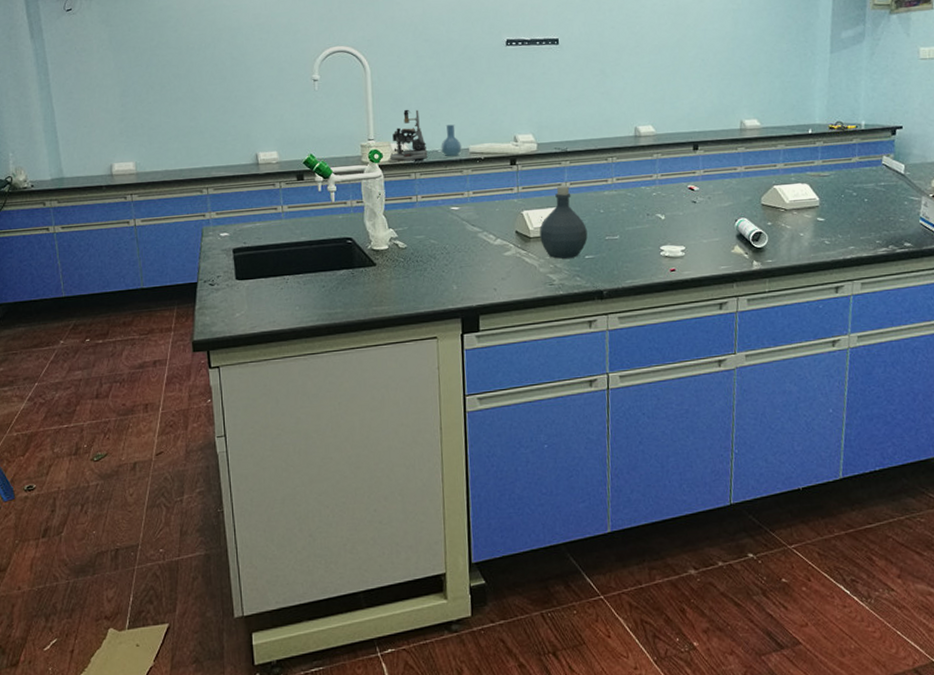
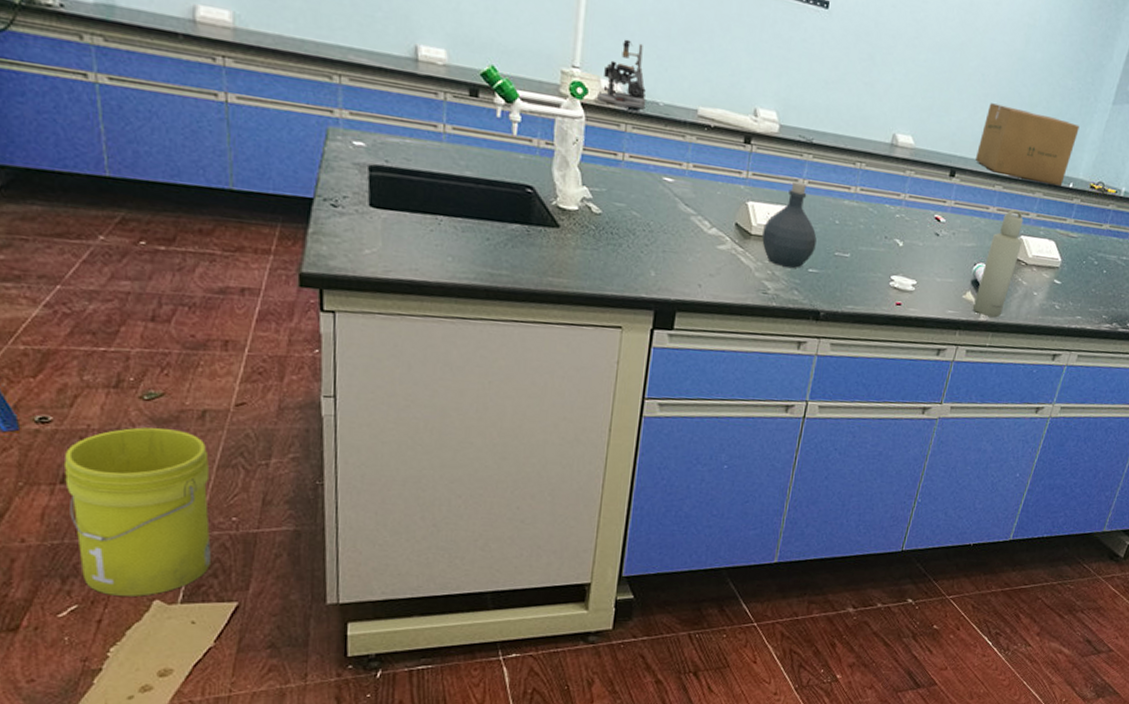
bucket: none [44,482,147,628] -> present [63,427,211,597]
flask: present [441,124,462,157] -> none [663,73,690,116]
box: none [713,78,805,137] -> present [976,103,1080,186]
bottle: none [743,164,777,265] -> present [972,209,1024,318]

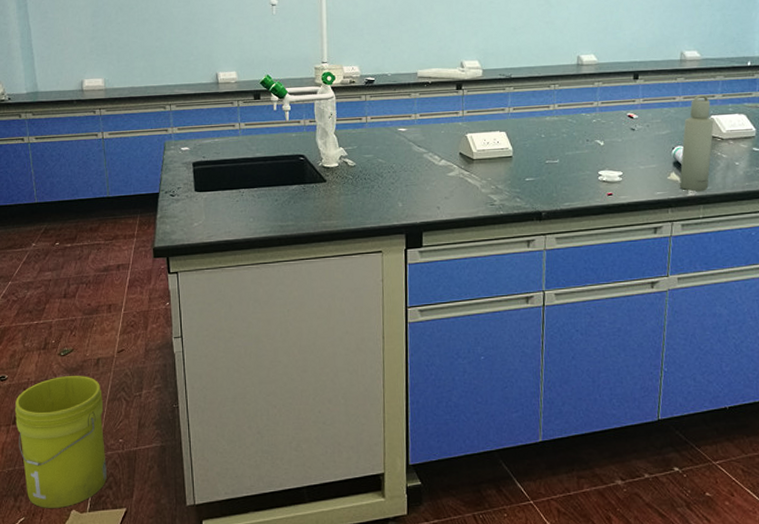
microscope: present [597,39,646,110] -> none [342,34,378,84]
flask: present [762,181,817,268] -> none [482,110,529,180]
box: present [976,103,1080,186] -> none [654,11,745,68]

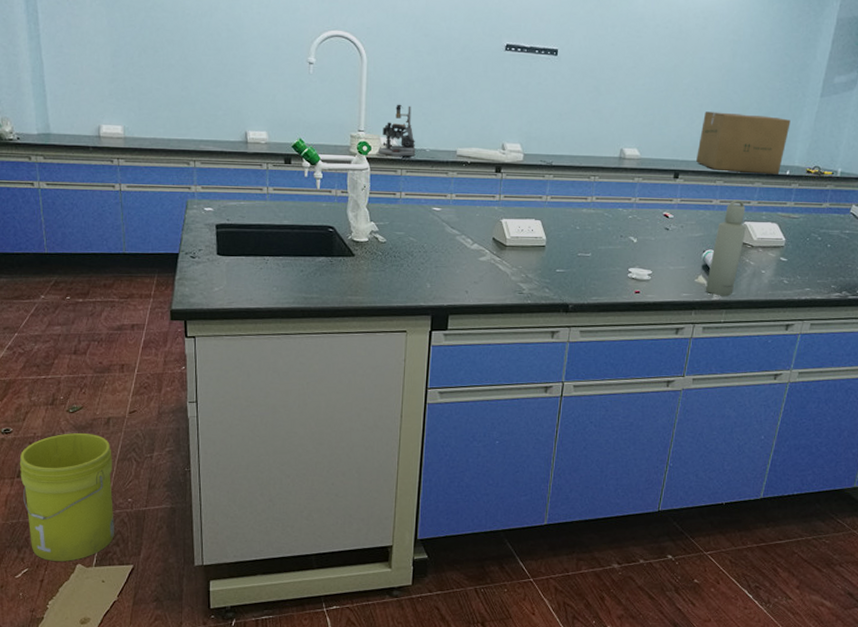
microscope: none [342,34,378,84] -> present [379,104,416,158]
box: none [654,11,745,68] -> present [696,111,791,175]

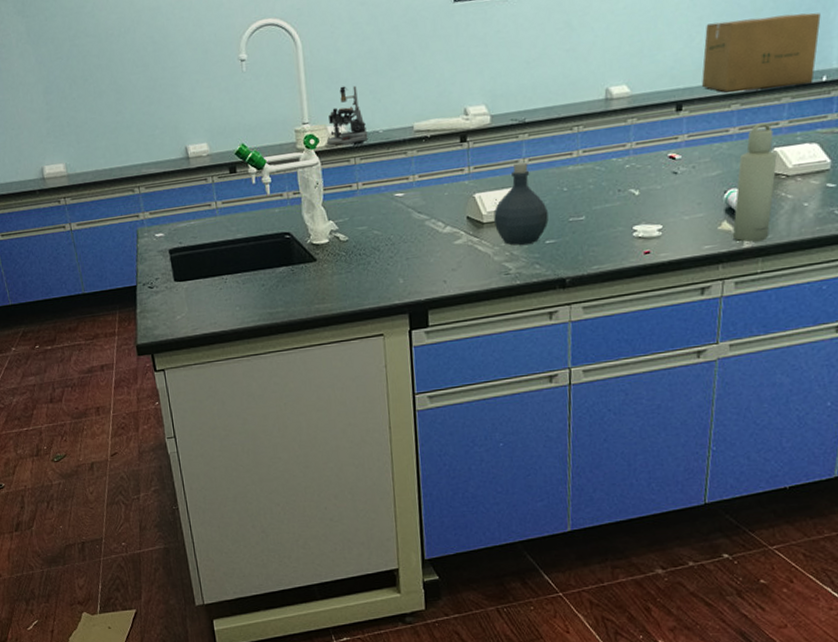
bucket: present [19,433,114,561] -> none [15,481,114,611]
flask: none [515,199,561,270] -> present [494,162,549,245]

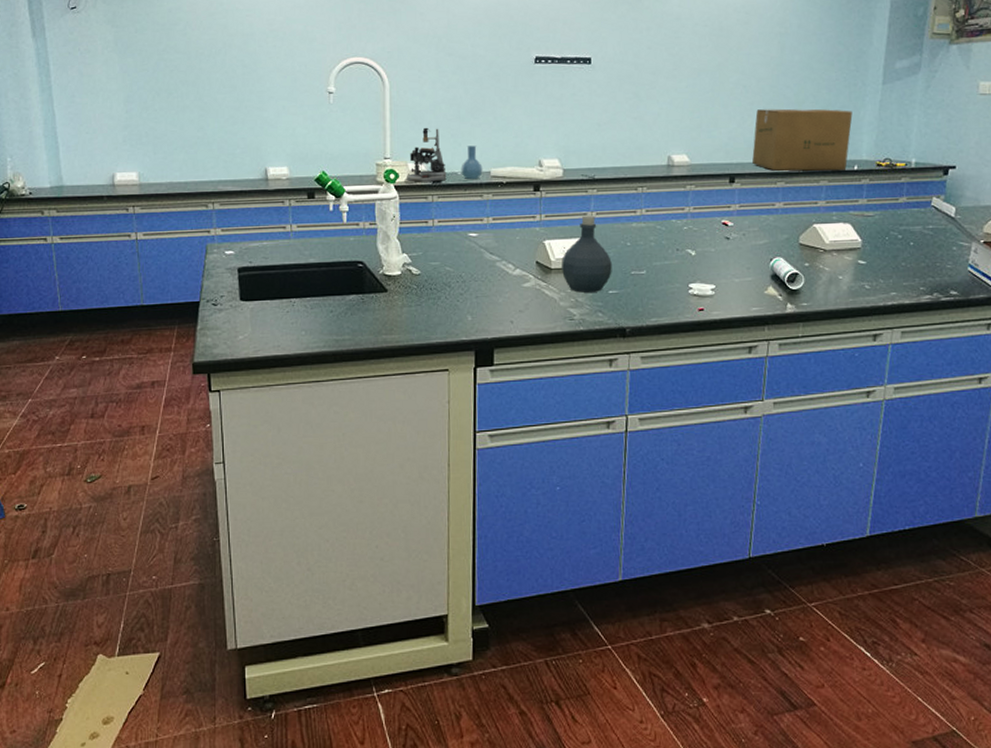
flask: none [382,100,405,138] -> present [461,145,483,180]
bottle: present [732,122,777,243] -> none [777,201,816,308]

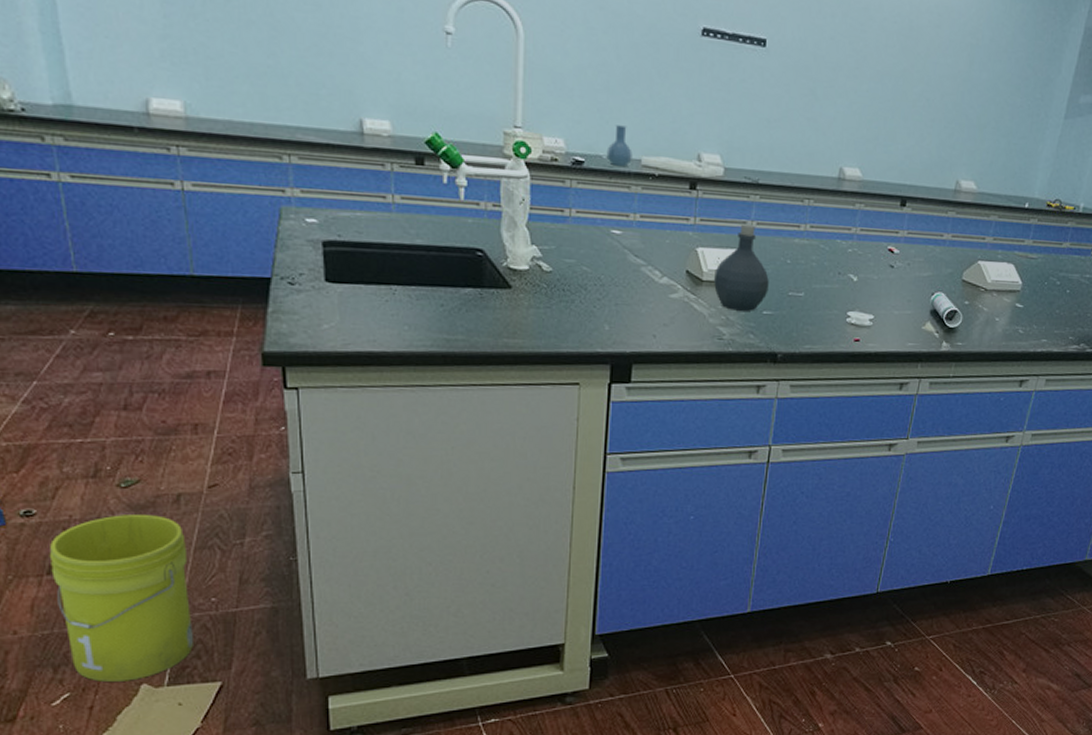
bucket: none [34,505,138,652] -> present [49,515,193,682]
microscope: present [407,127,447,183] -> none [541,95,589,165]
box: present [752,108,853,172] -> none [926,128,1031,207]

